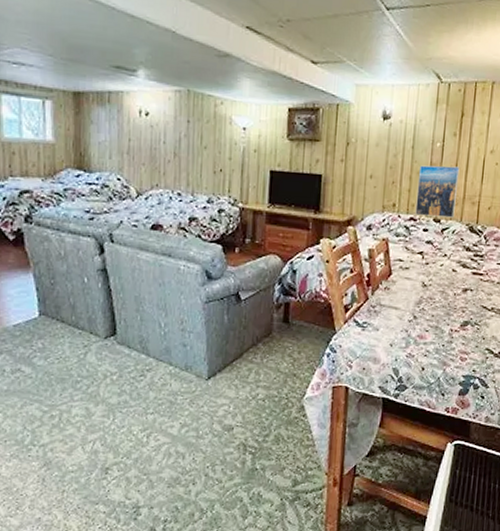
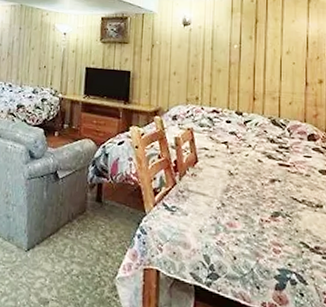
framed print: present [415,165,460,218] -> none [217,64,258,111]

